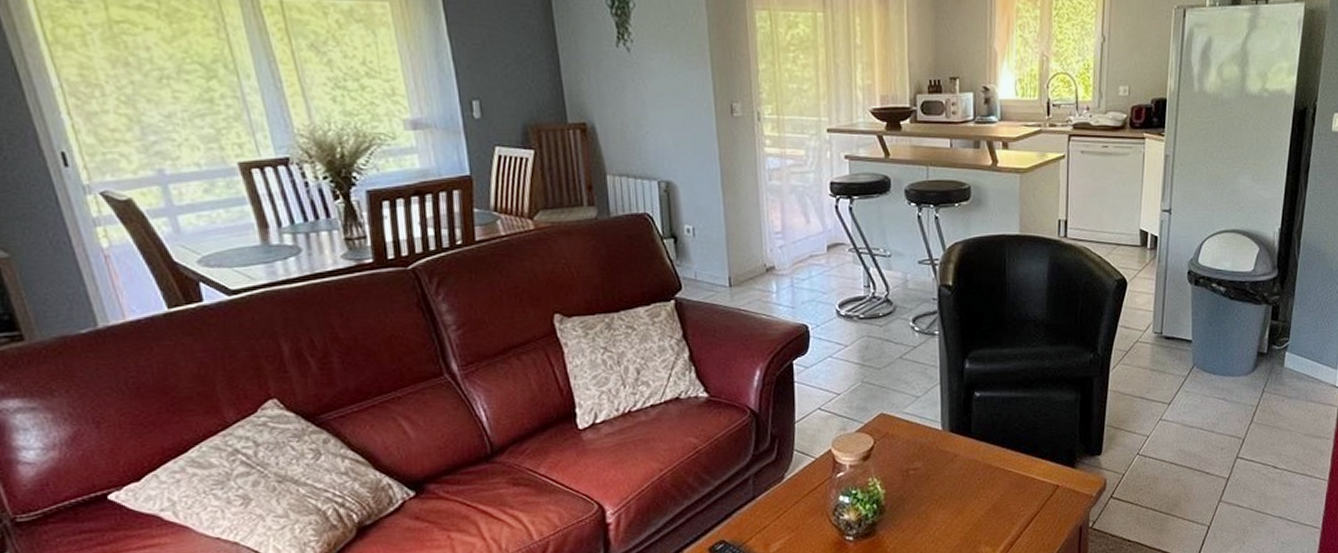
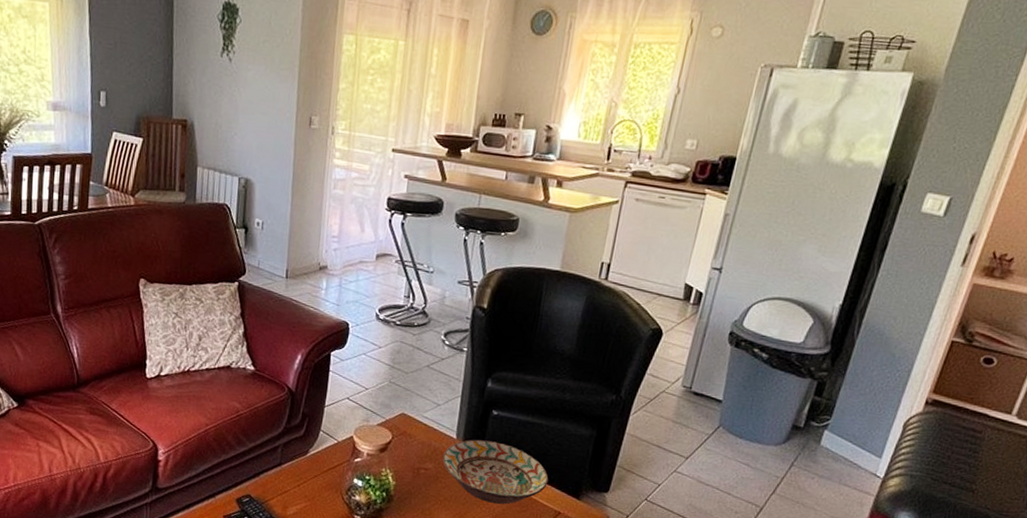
decorative bowl: none [930,425,1041,491] -> present [442,439,549,505]

